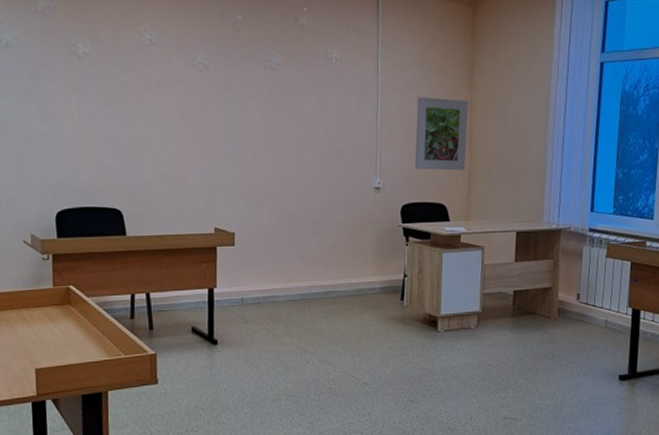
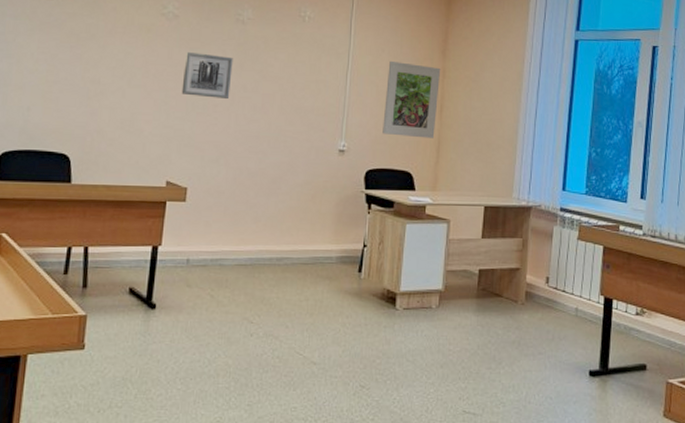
wall art: none [219,101,266,146] -> present [181,51,233,100]

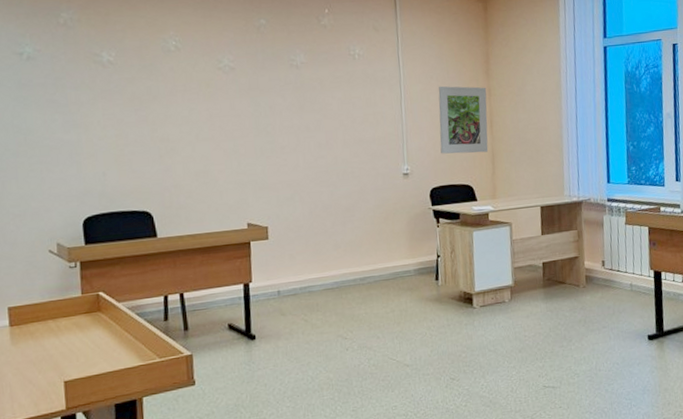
wall art: present [181,51,233,100] -> none [247,100,295,142]

